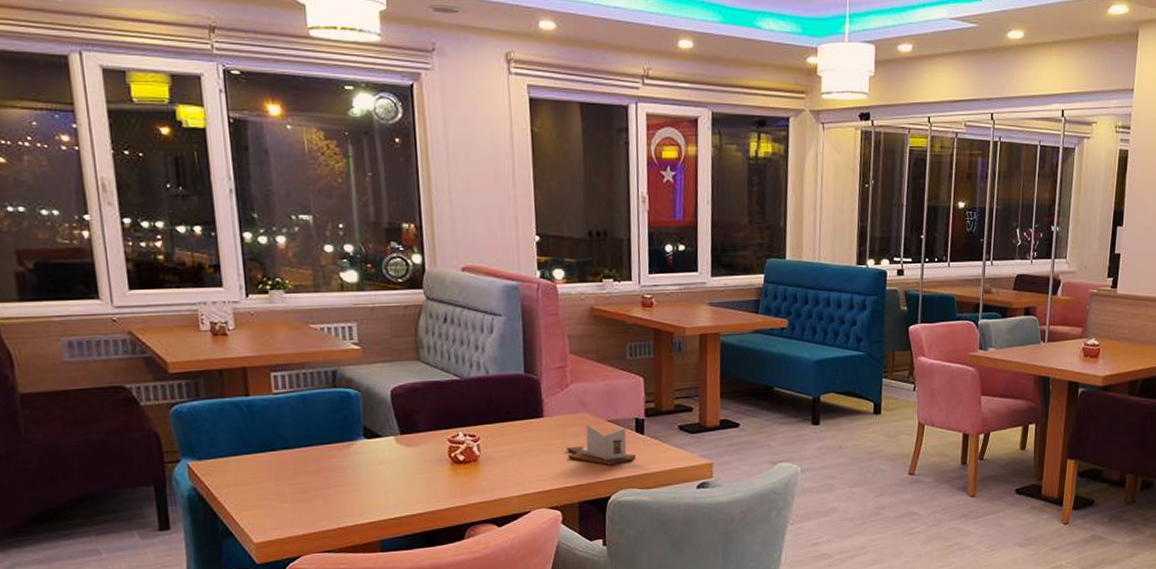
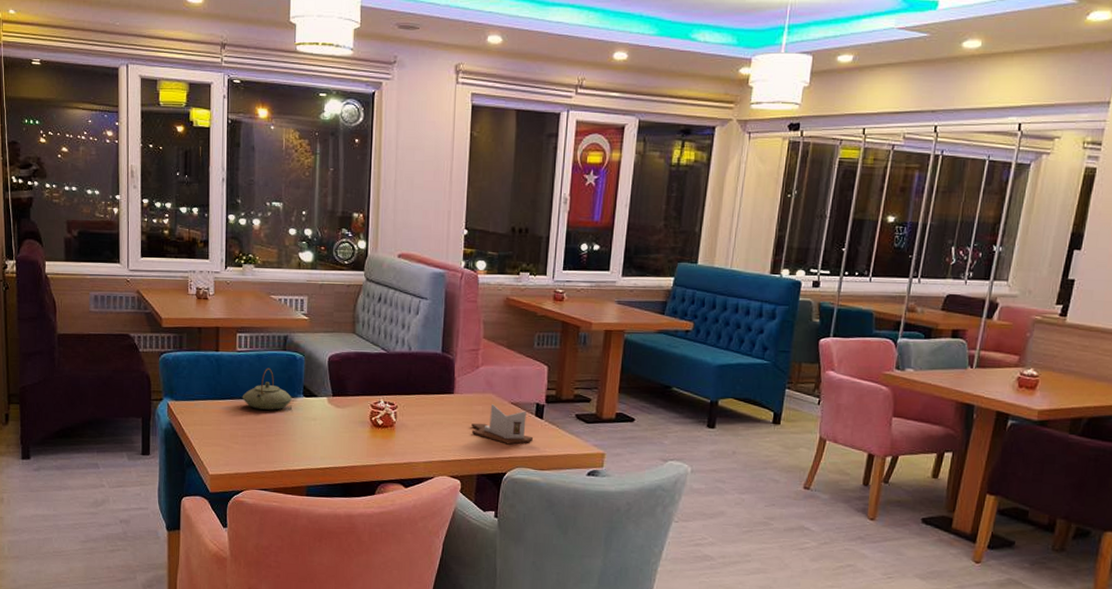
teapot: none [286,409,350,459] -> present [242,368,292,410]

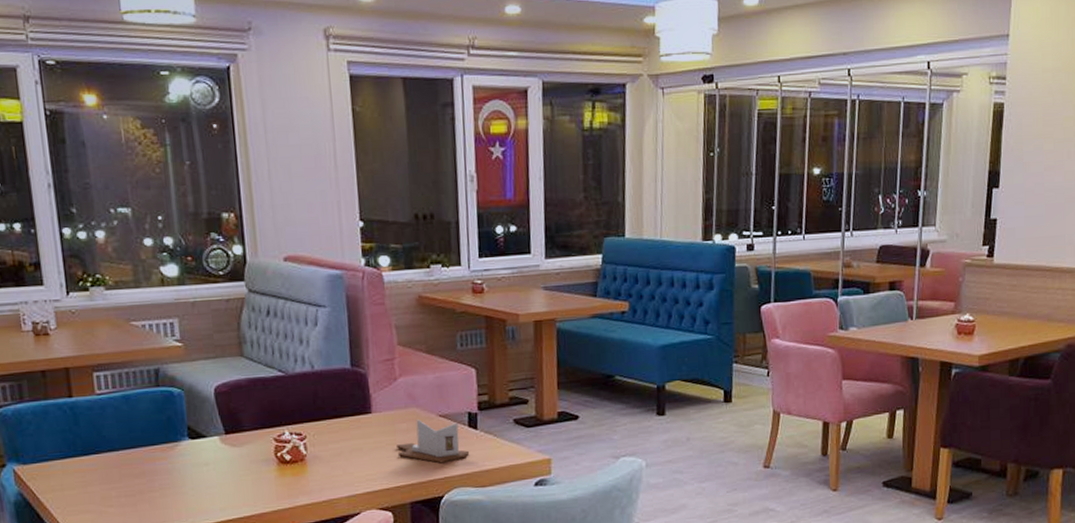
teapot: present [242,368,292,410] -> none [110,410,175,462]

